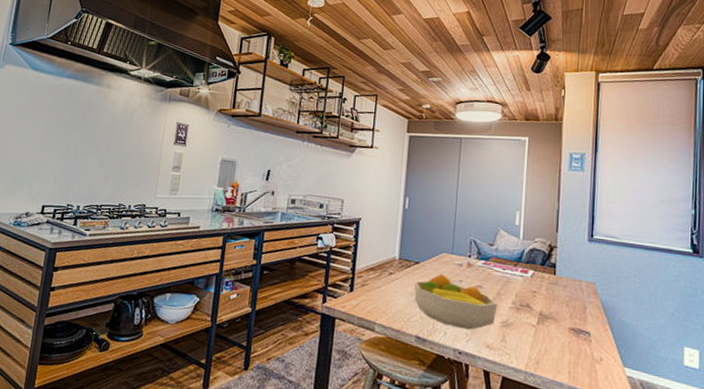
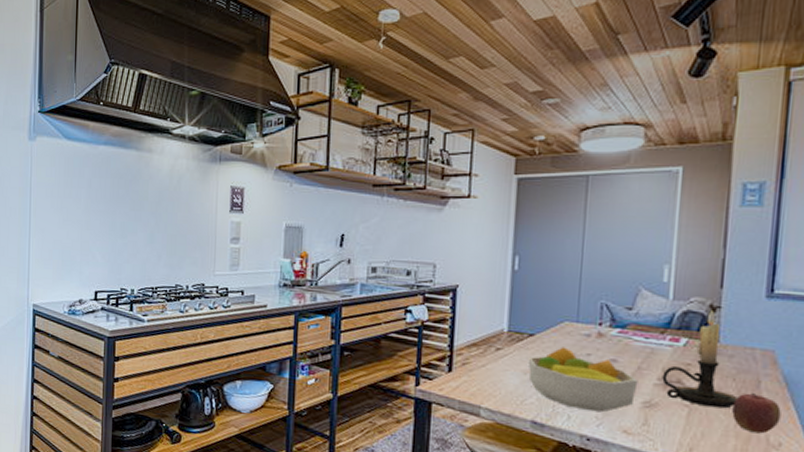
candle holder: none [515,248,570,329] -> present [662,309,737,409]
apple: none [566,316,601,350] -> present [732,393,781,434]

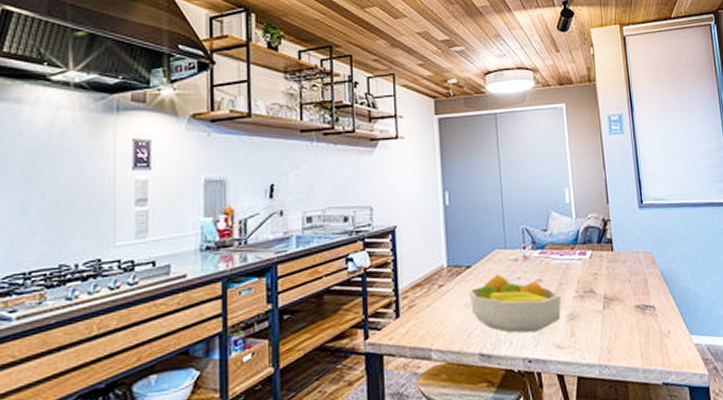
candle holder: present [662,309,737,409] -> none [578,223,635,310]
apple: present [732,393,781,434] -> none [632,291,666,326]

